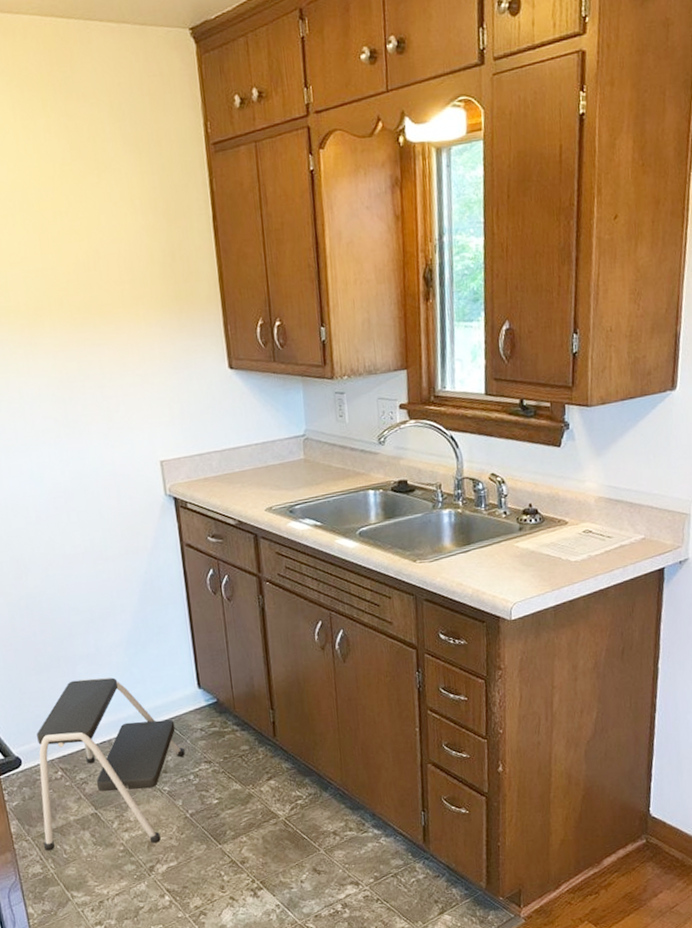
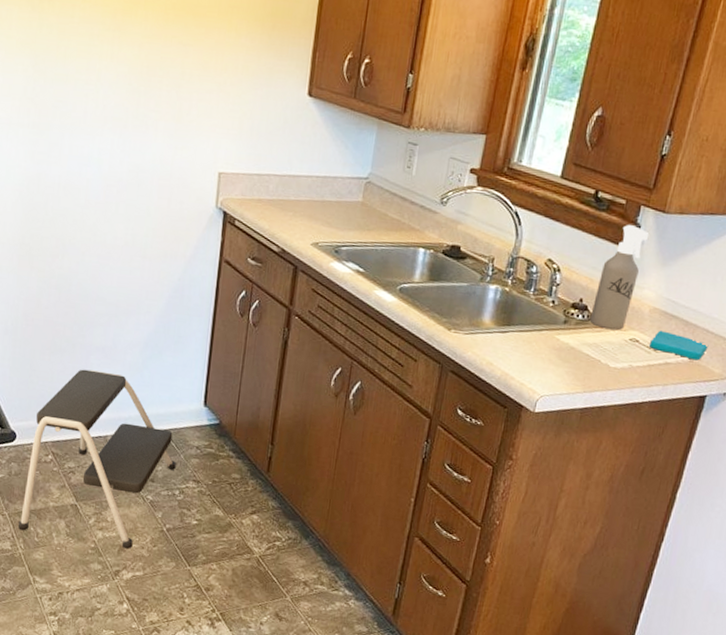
spray bottle: none [542,424,579,528] -> present [589,225,650,331]
sponge: none [602,516,656,538] -> present [649,330,709,361]

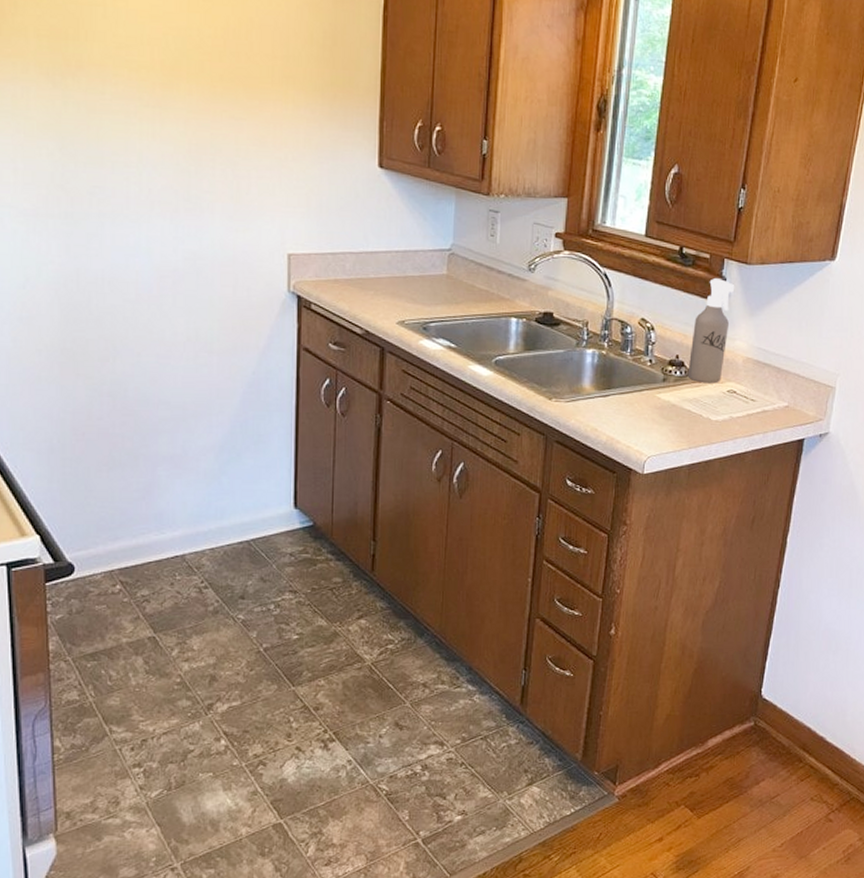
step stool: present [18,369,176,549] -> none [85,483,268,678]
sponge: present [649,330,709,361] -> none [747,379,801,405]

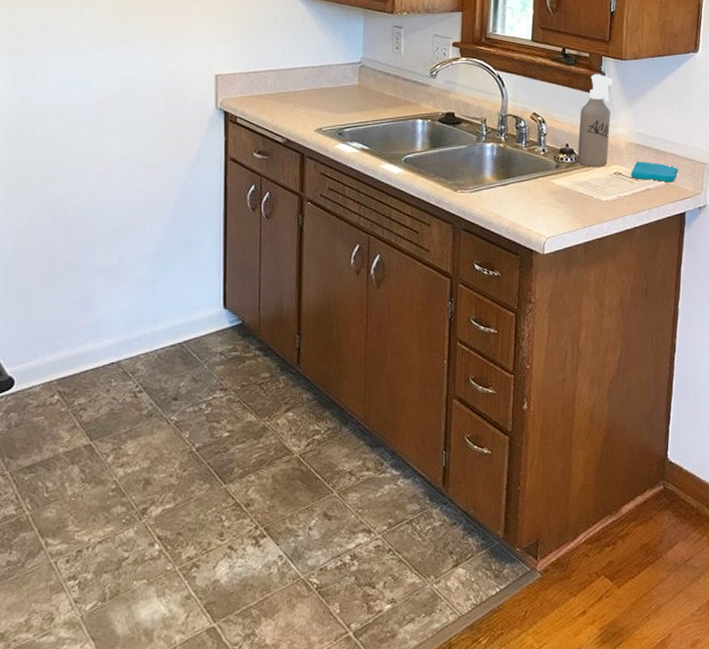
sponge: none [747,379,801,405] -> present [631,161,679,183]

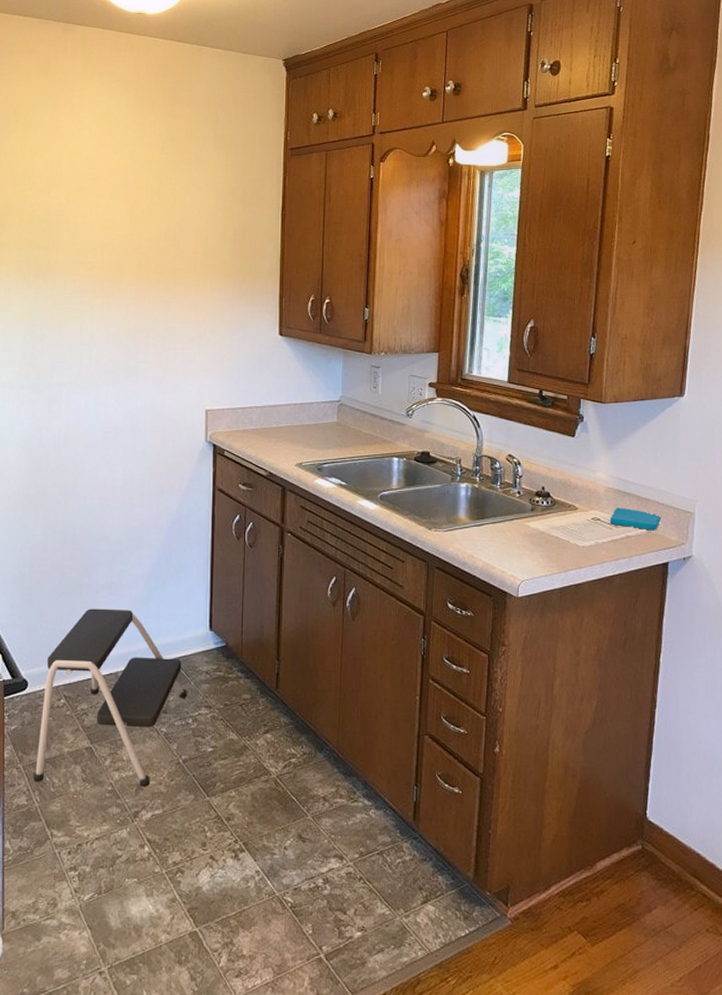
step stool: none [22,291,200,489] -> present [33,608,187,787]
spray bottle: present [577,74,613,168] -> none [553,417,592,512]

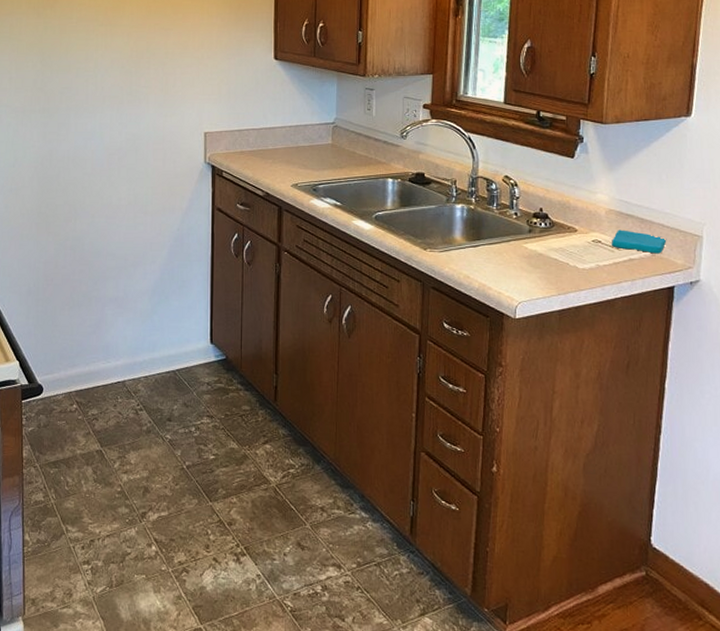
step stool: present [33,608,187,787] -> none [49,320,190,490]

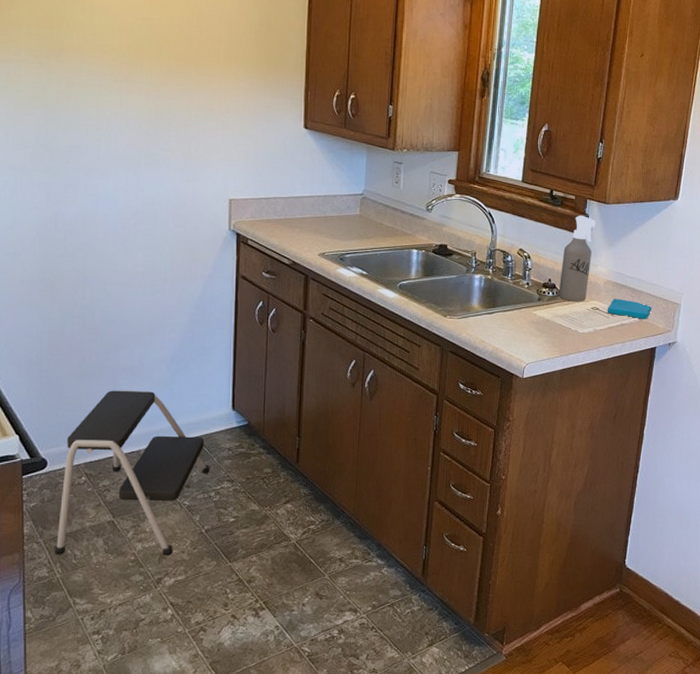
step stool: none [49,320,190,490] -> present [54,390,210,556]
spray bottle: none [552,138,593,234] -> present [558,216,596,302]

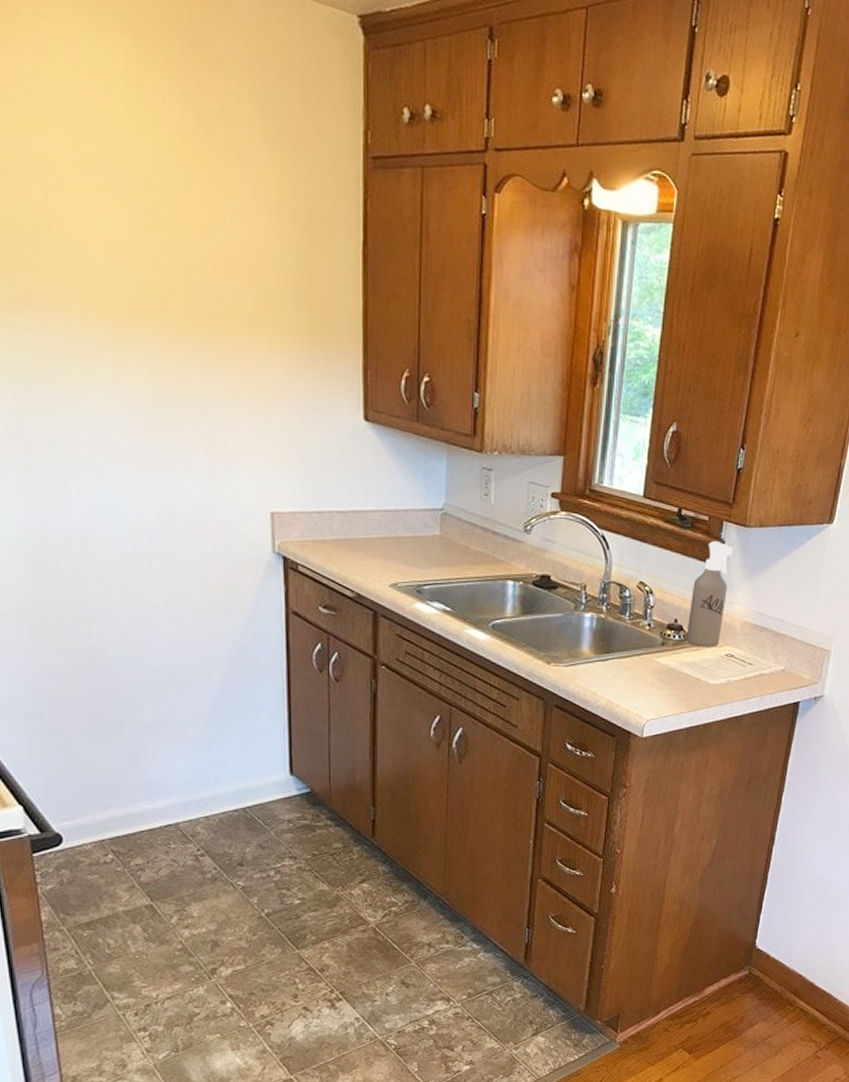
step stool: present [54,390,210,556] -> none [81,751,267,945]
sponge: present [608,298,652,319] -> none [744,643,797,669]

